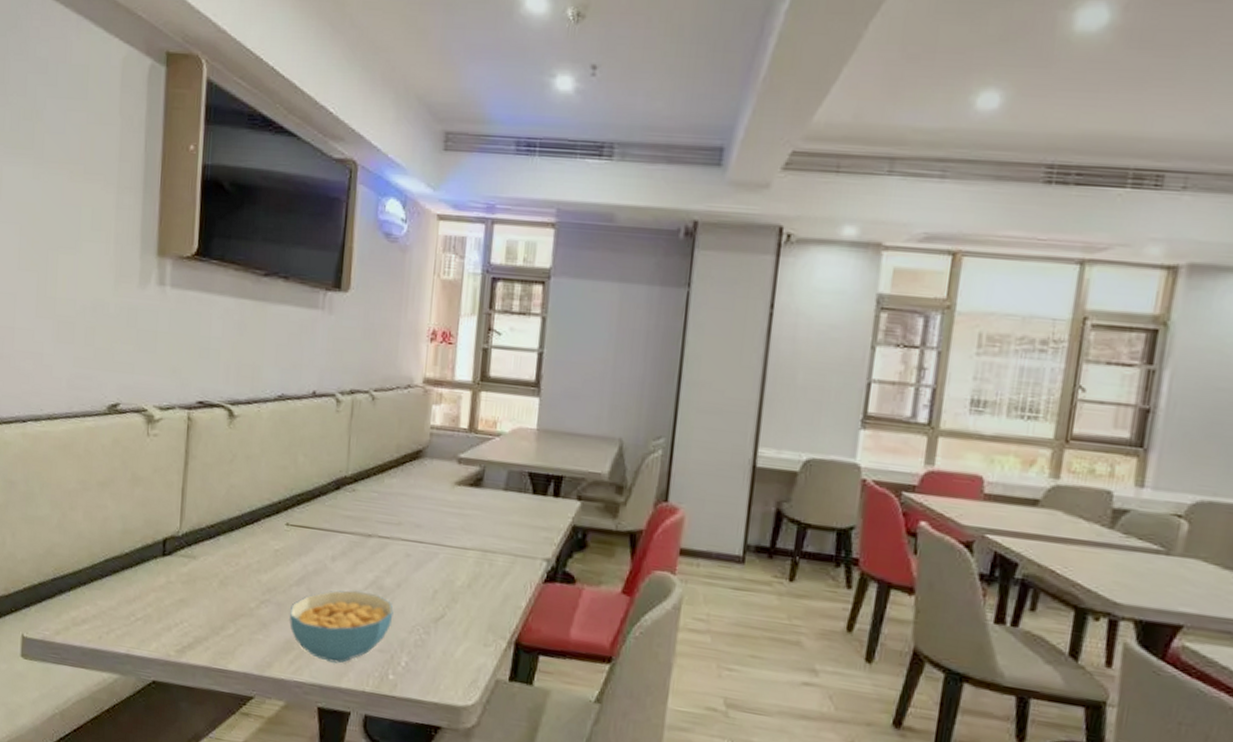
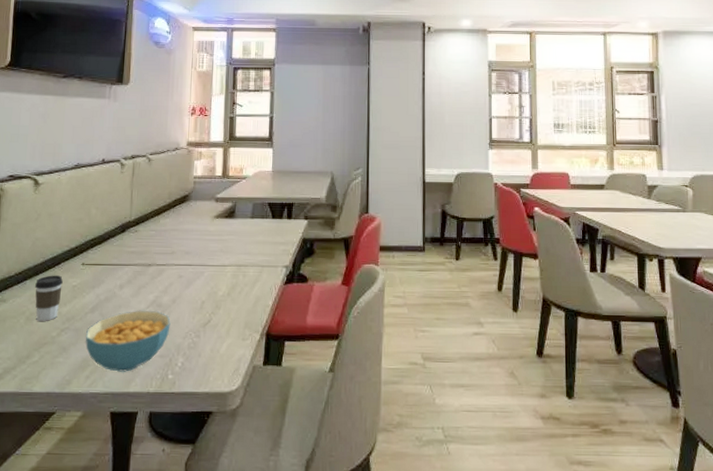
coffee cup: none [230,533,263,589] -> present [35,275,63,322]

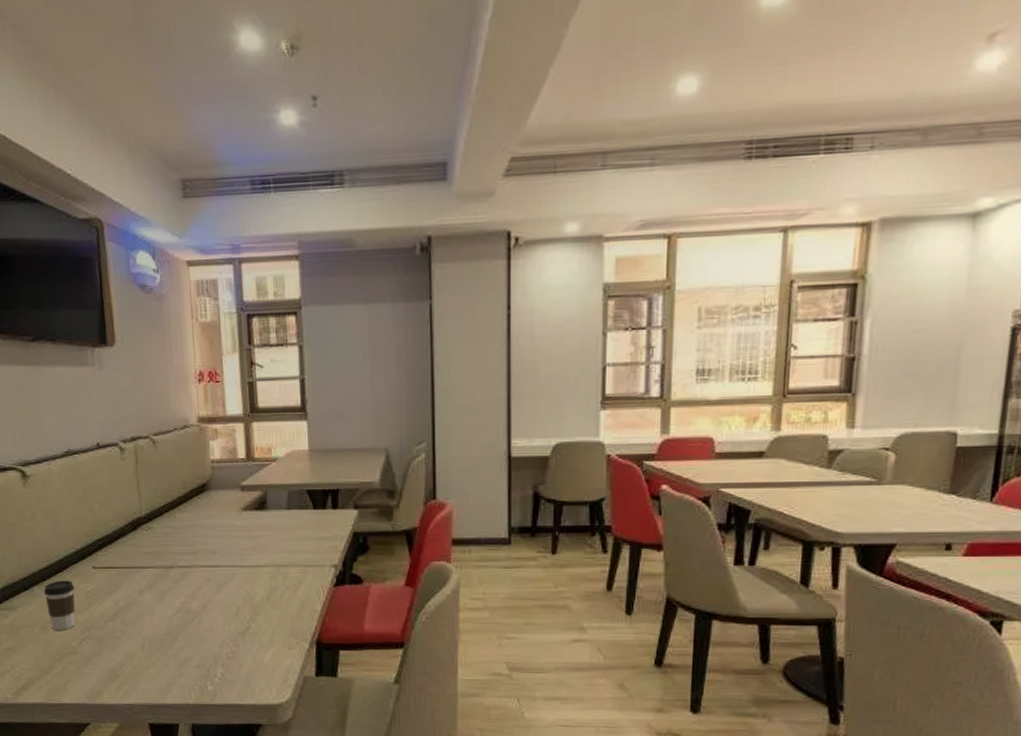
cereal bowl: present [85,310,171,372] -> none [109,617,204,683]

